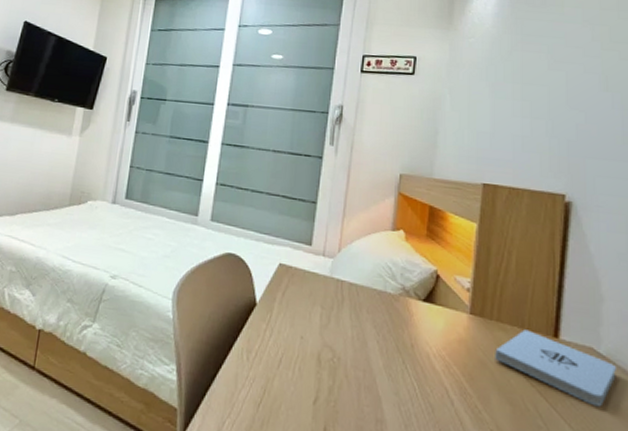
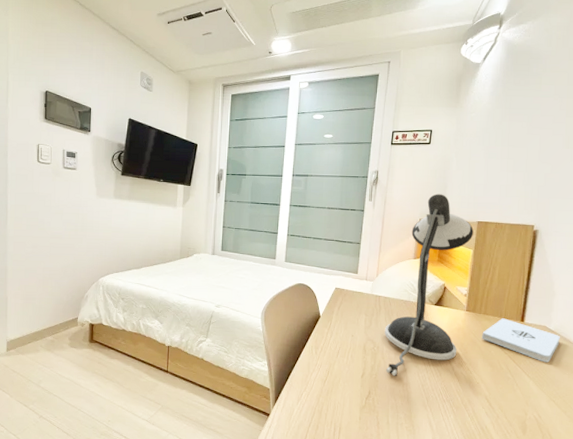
desk lamp: none [349,141,477,407] -> present [385,194,474,376]

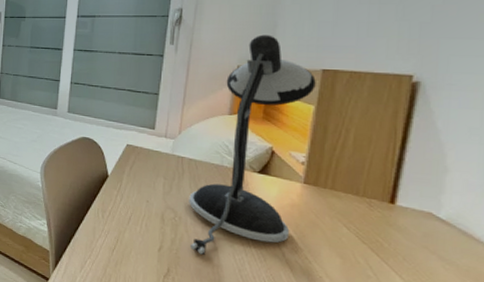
notepad: present [482,318,560,363] -> none [327,196,456,263]

